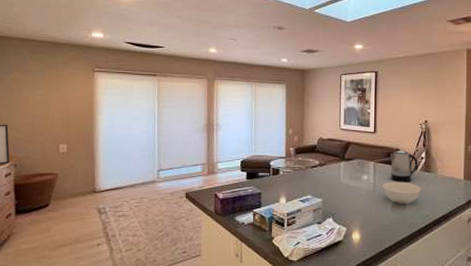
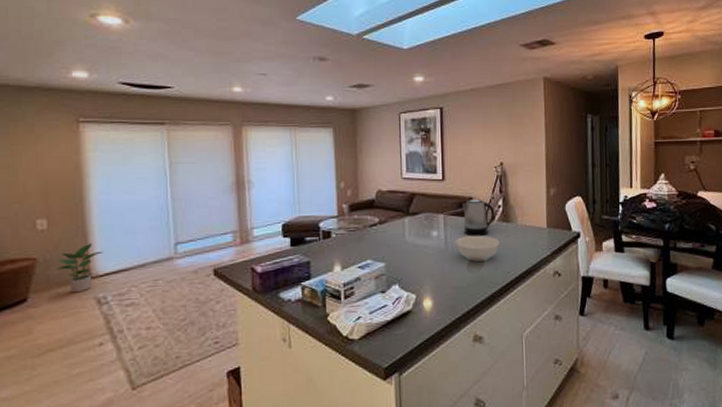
potted plant: none [69,166,106,203] -> present [54,244,104,293]

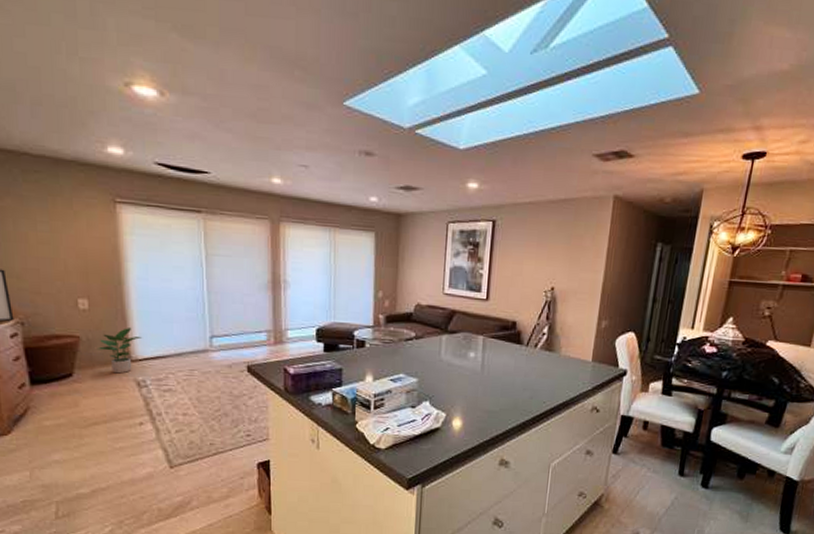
bowl: present [455,235,500,262] -> none [492,360,540,388]
kettle: present [463,199,495,236] -> none [502,323,539,363]

